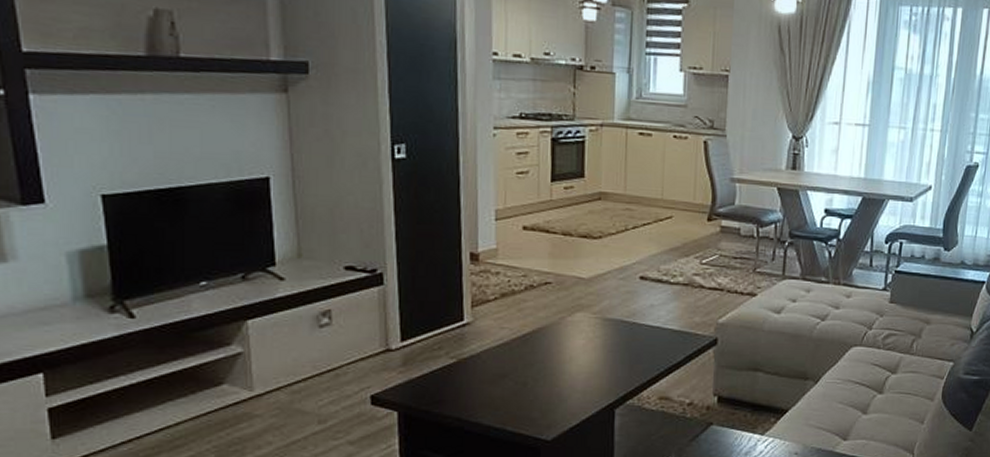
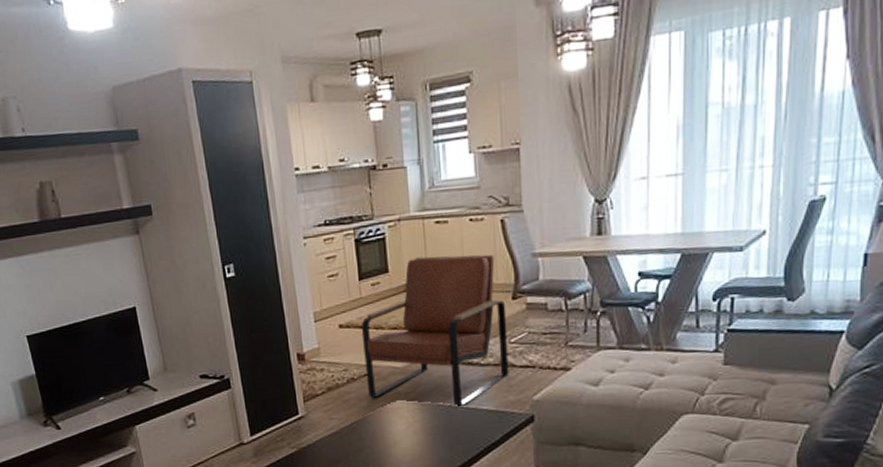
armchair: none [547,166,701,325] -> present [361,254,509,407]

